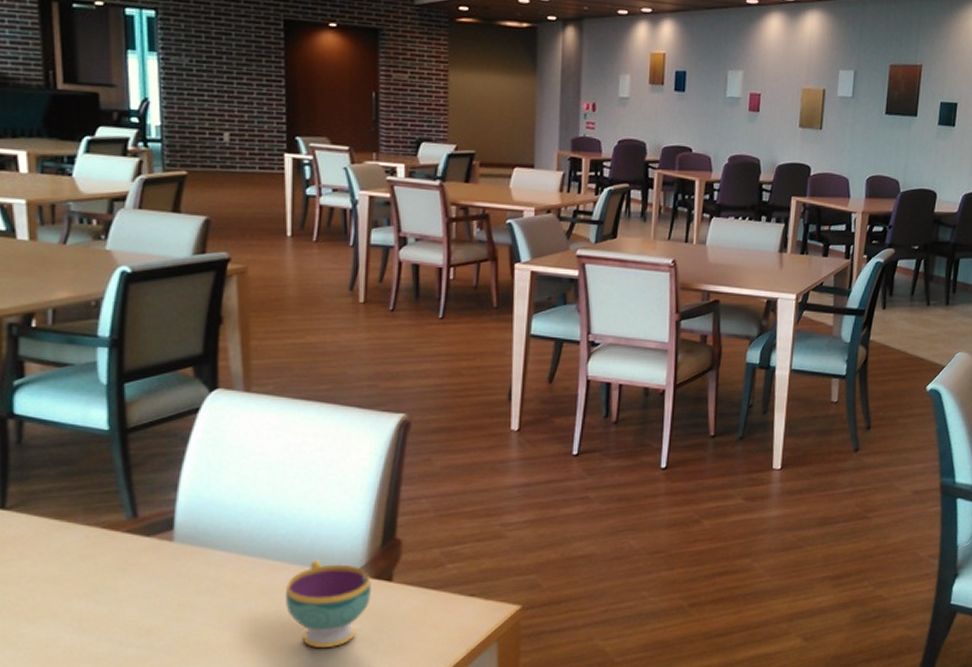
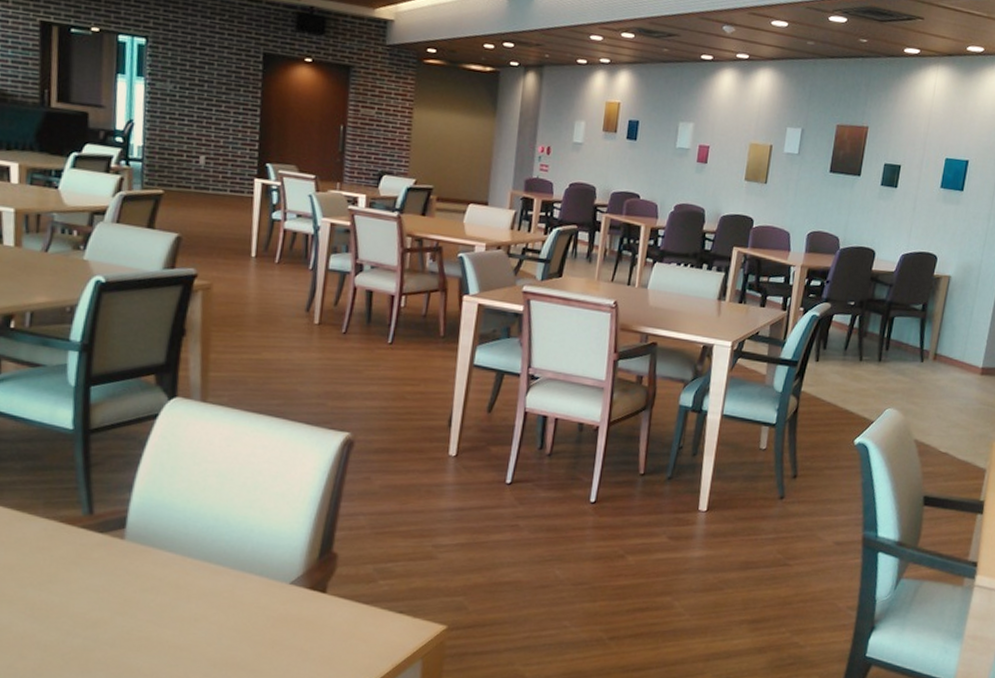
teacup: present [286,560,371,649] -> none [224,567,306,654]

